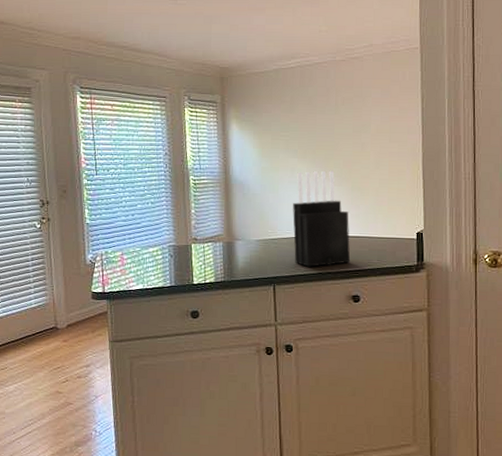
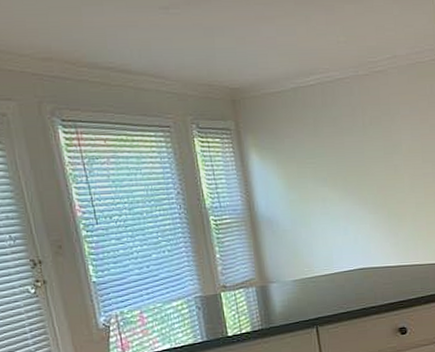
knife block: present [293,170,350,267] -> none [328,198,393,303]

